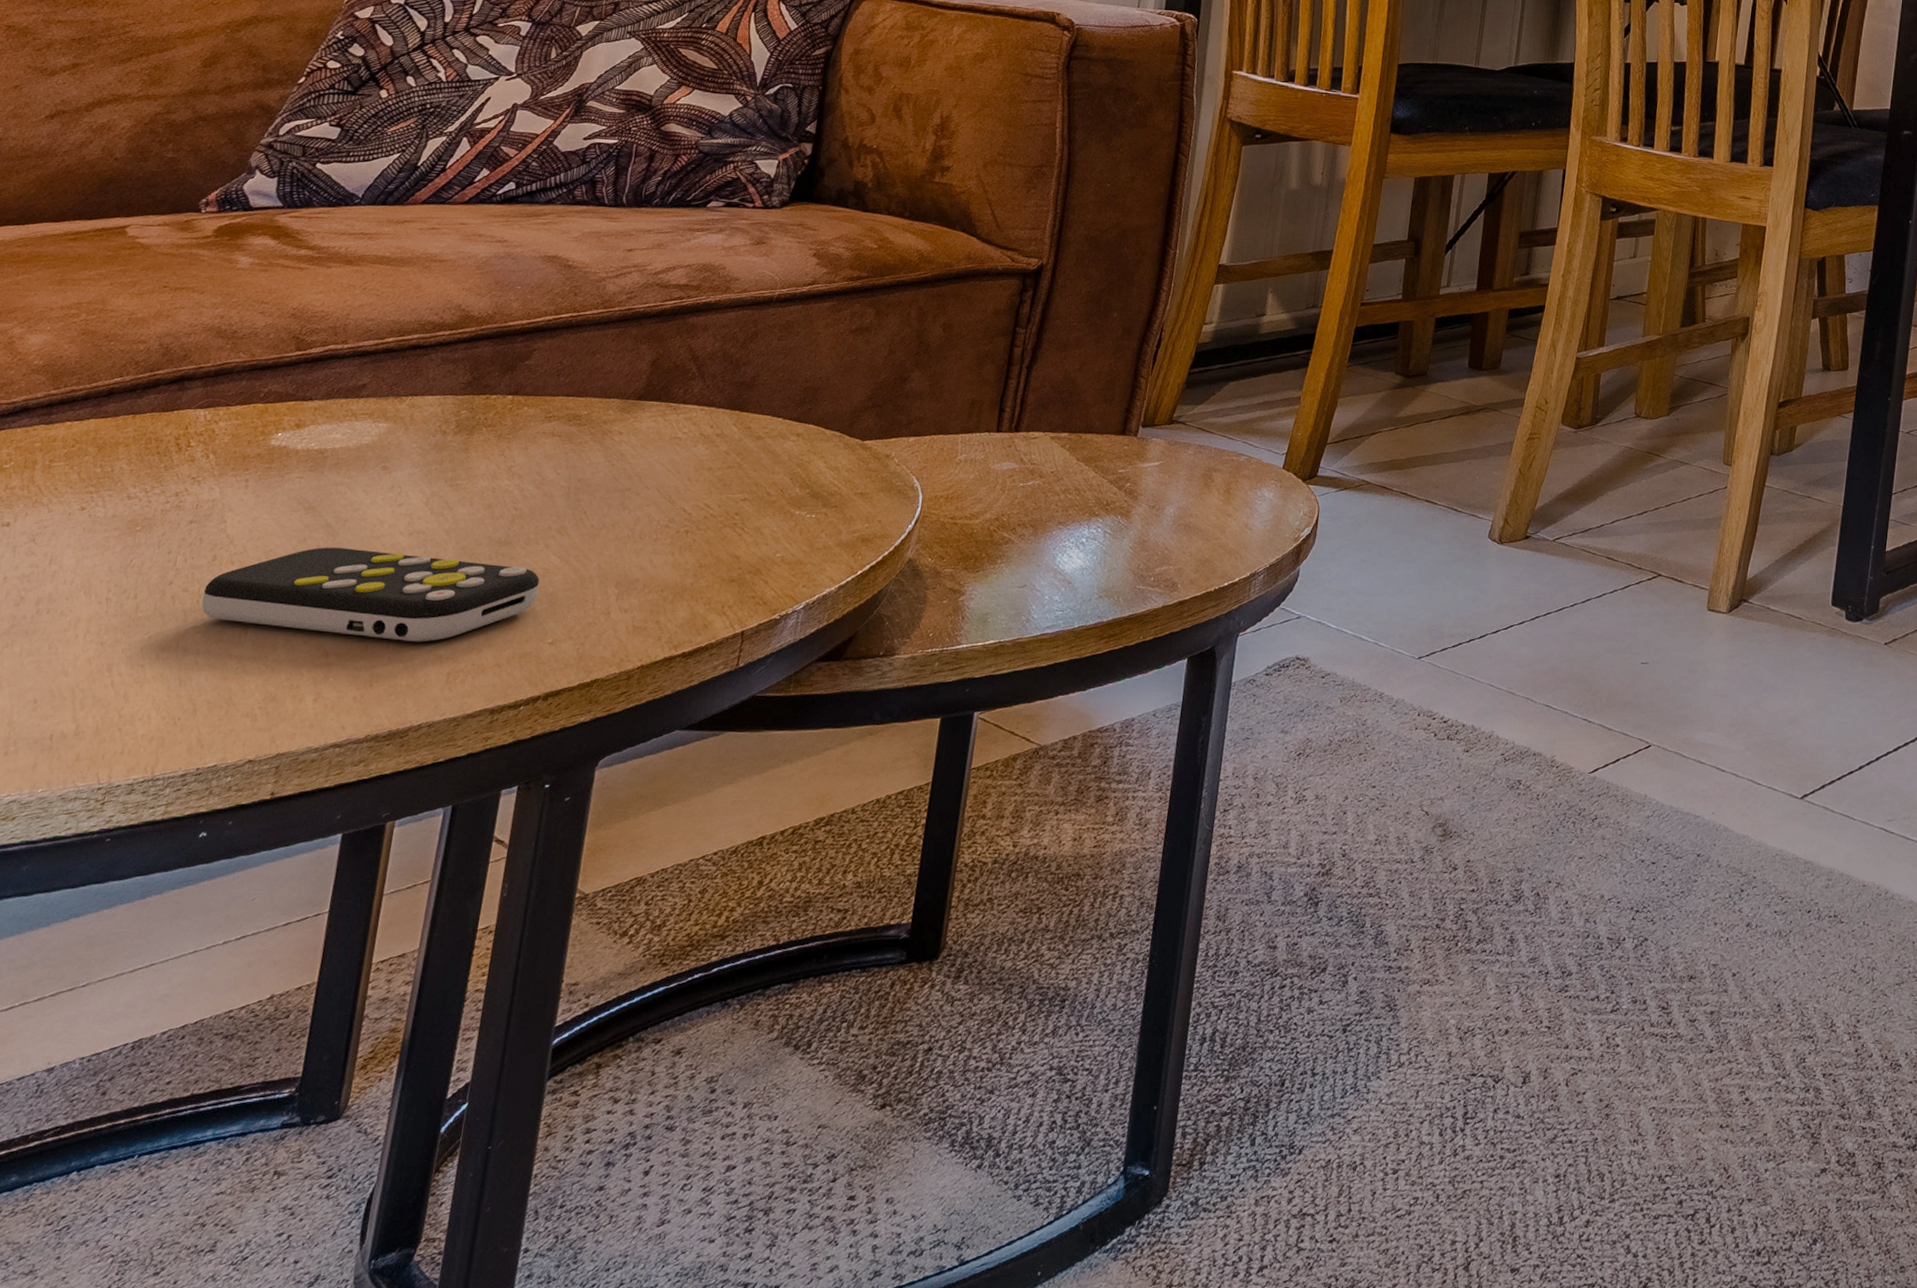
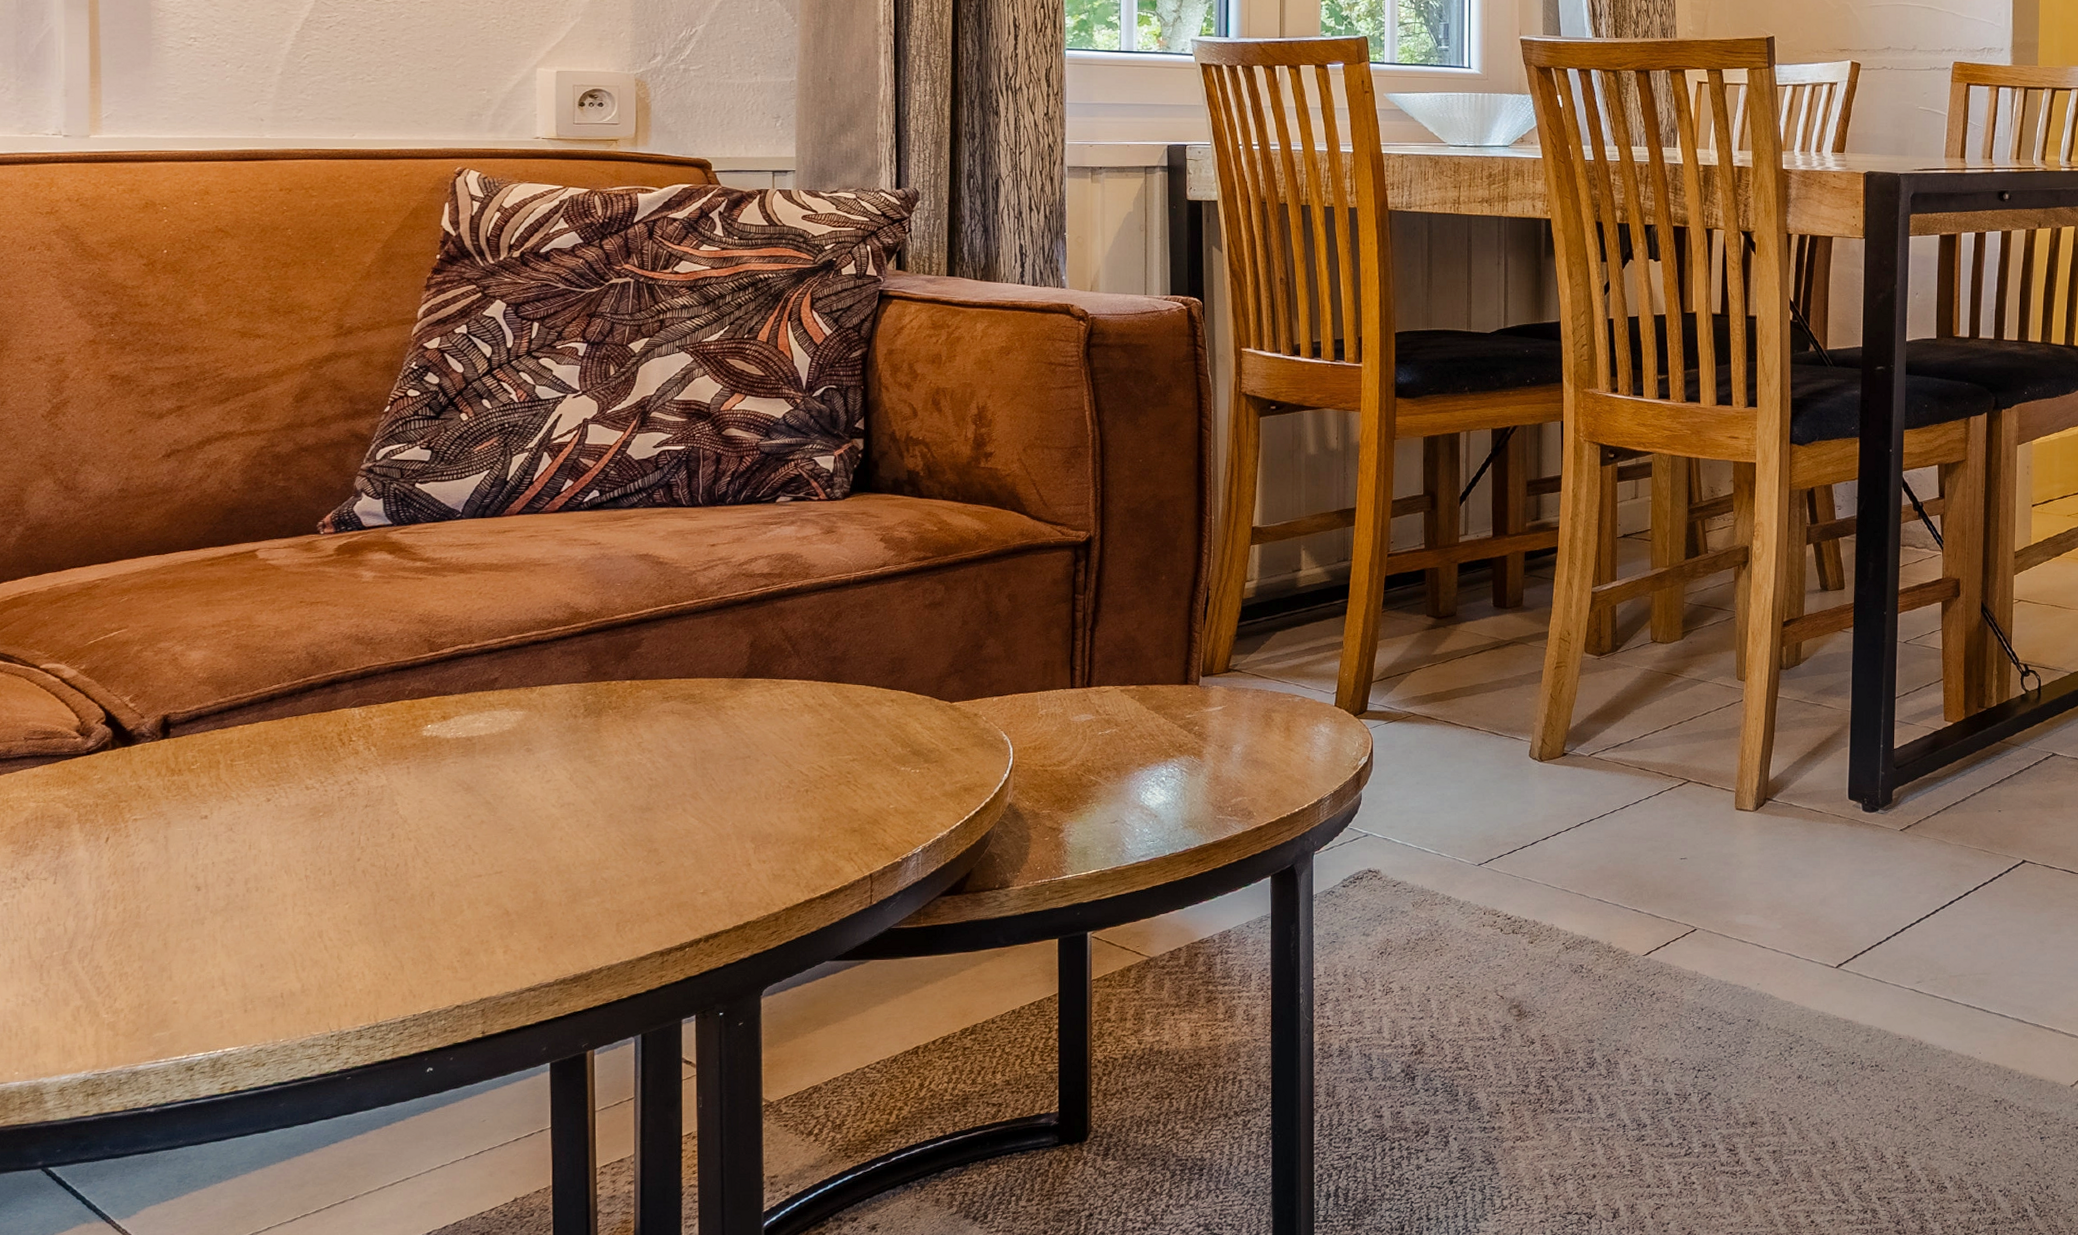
remote control: present [201,547,540,642] -> none [389,821,684,898]

